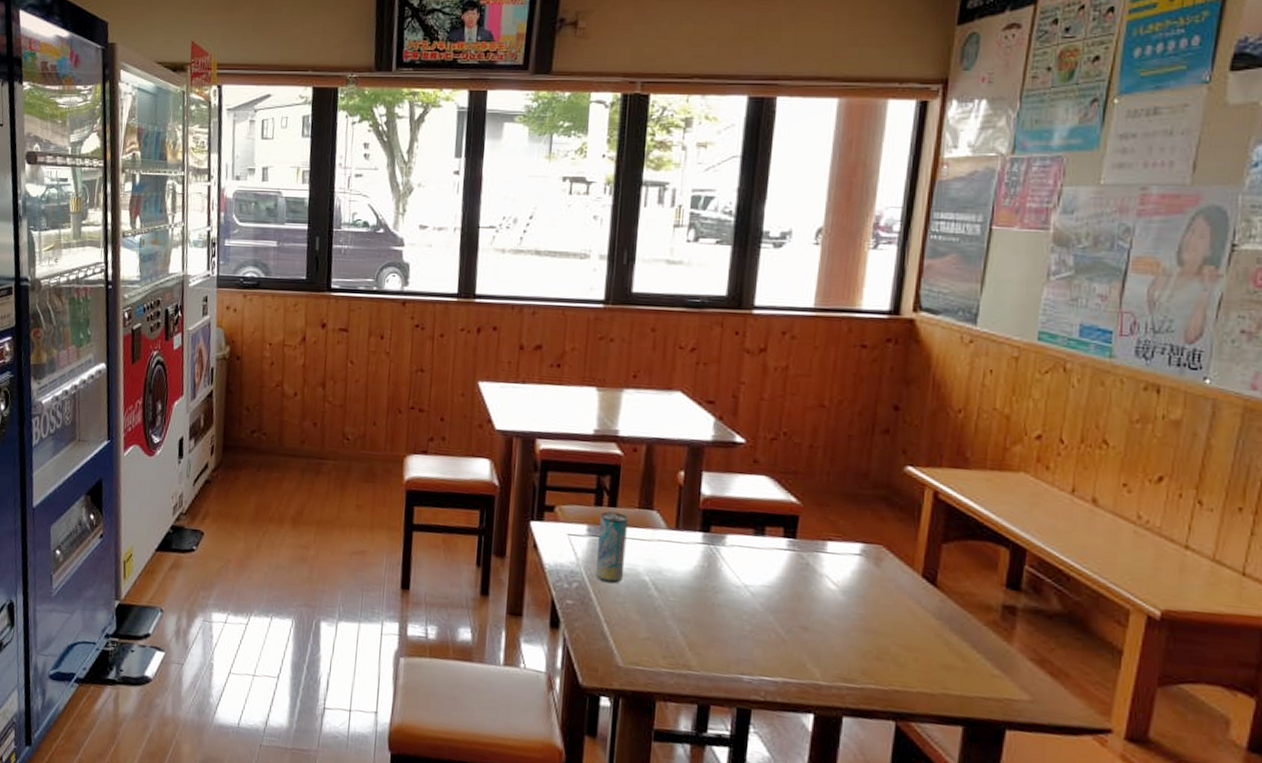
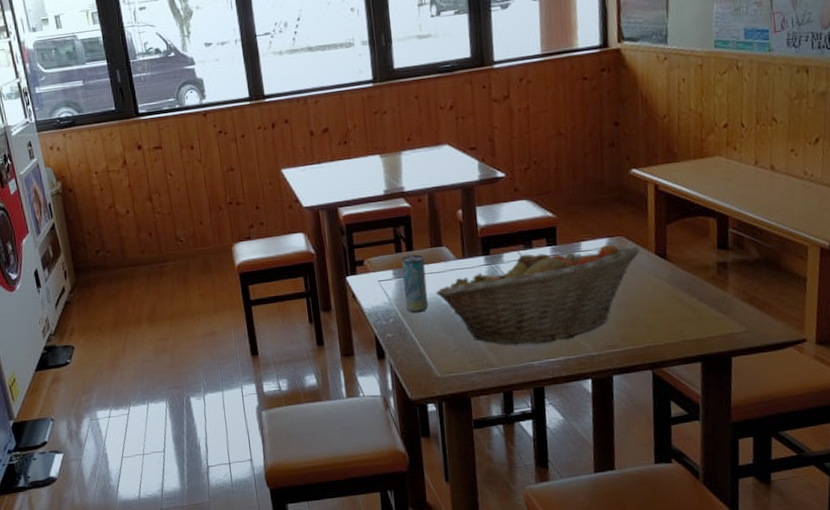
fruit basket: none [635,535,903,658] -> present [436,244,640,345]

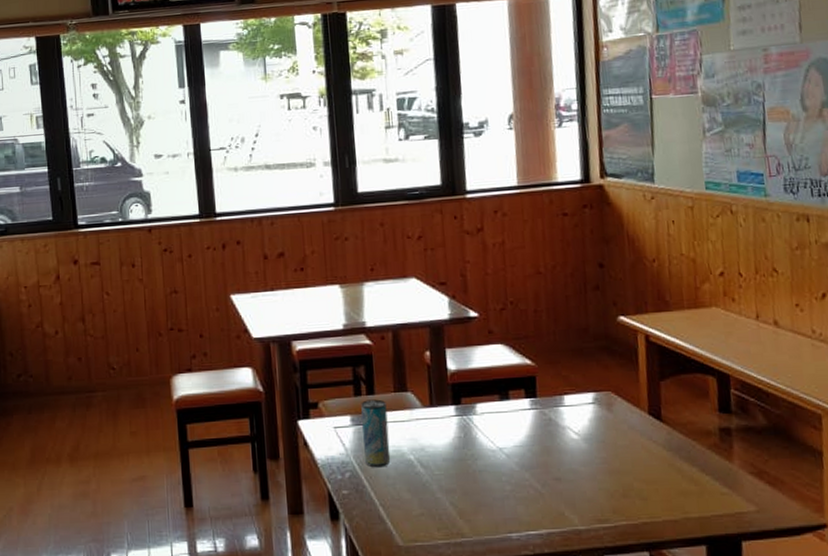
fruit basket: present [436,244,640,345] -> none [399,399,631,513]

